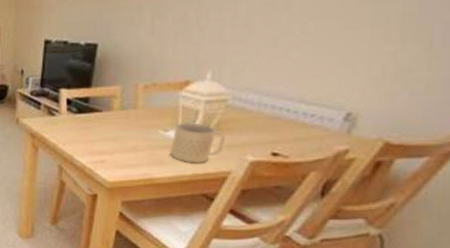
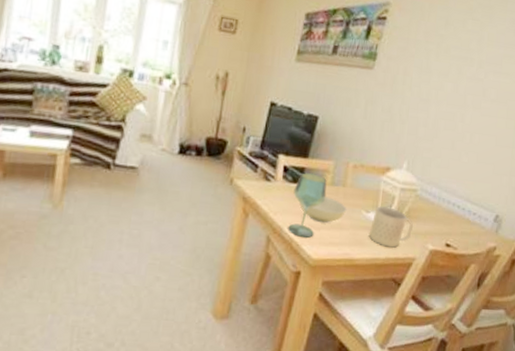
wine glass: none [79,101,116,163] -> present [288,173,327,238]
bowl: none [88,122,141,147] -> present [299,197,347,222]

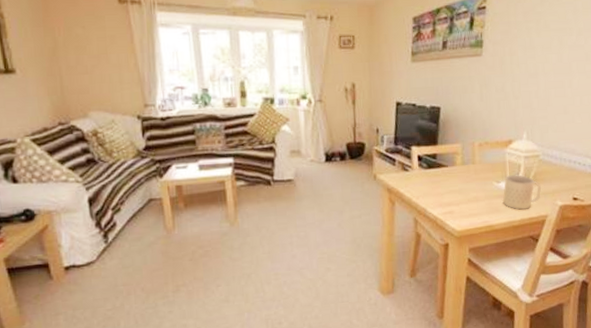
wine glass: present [288,173,327,238] -> none [430,157,460,214]
bowl: present [299,197,347,222] -> none [437,175,480,198]

